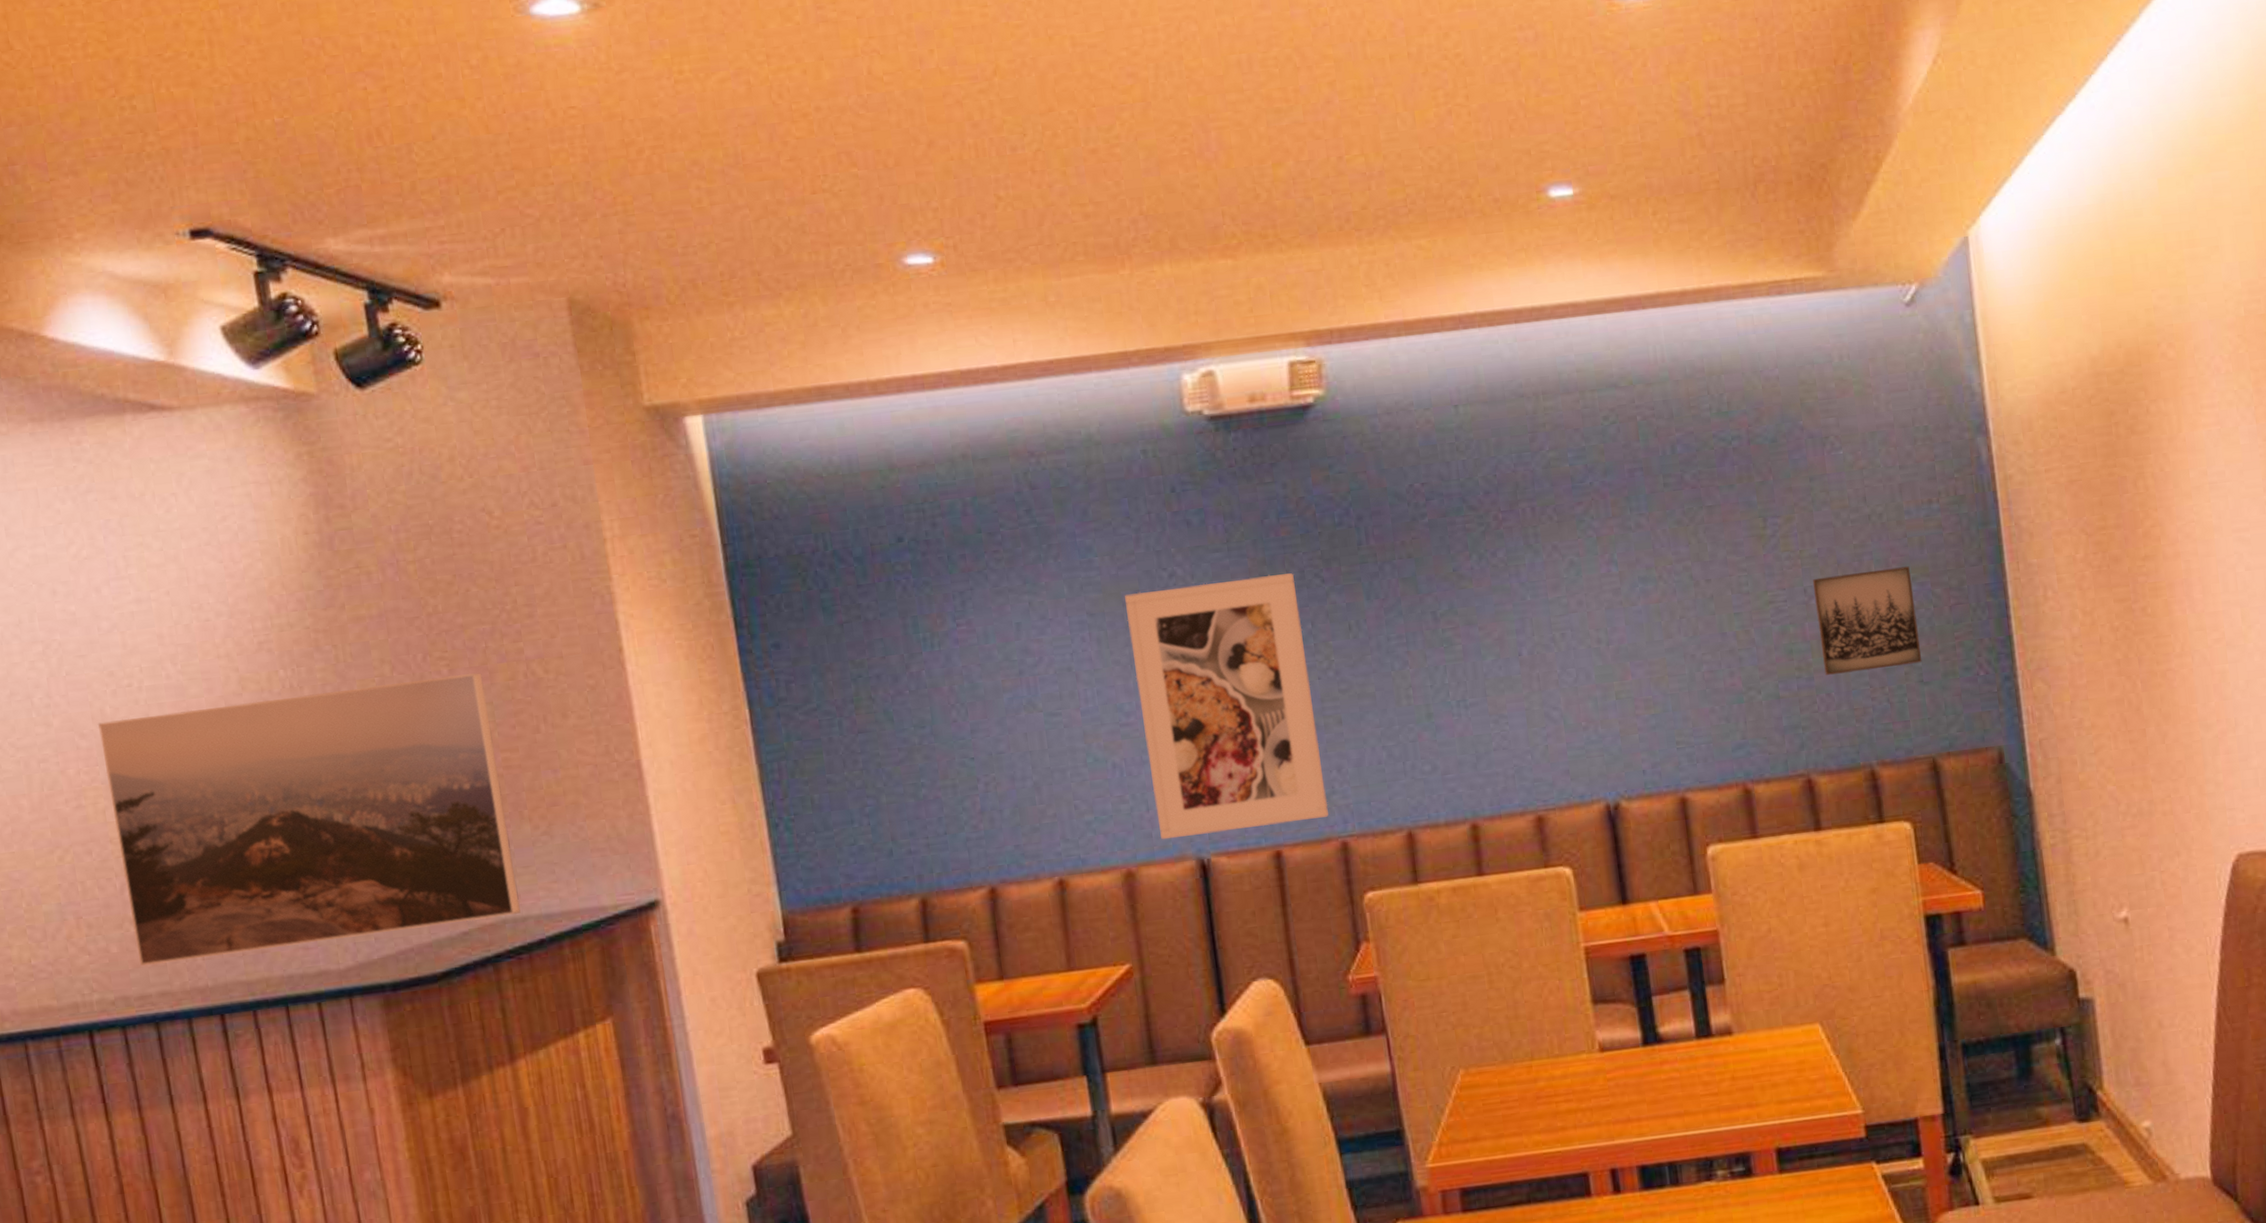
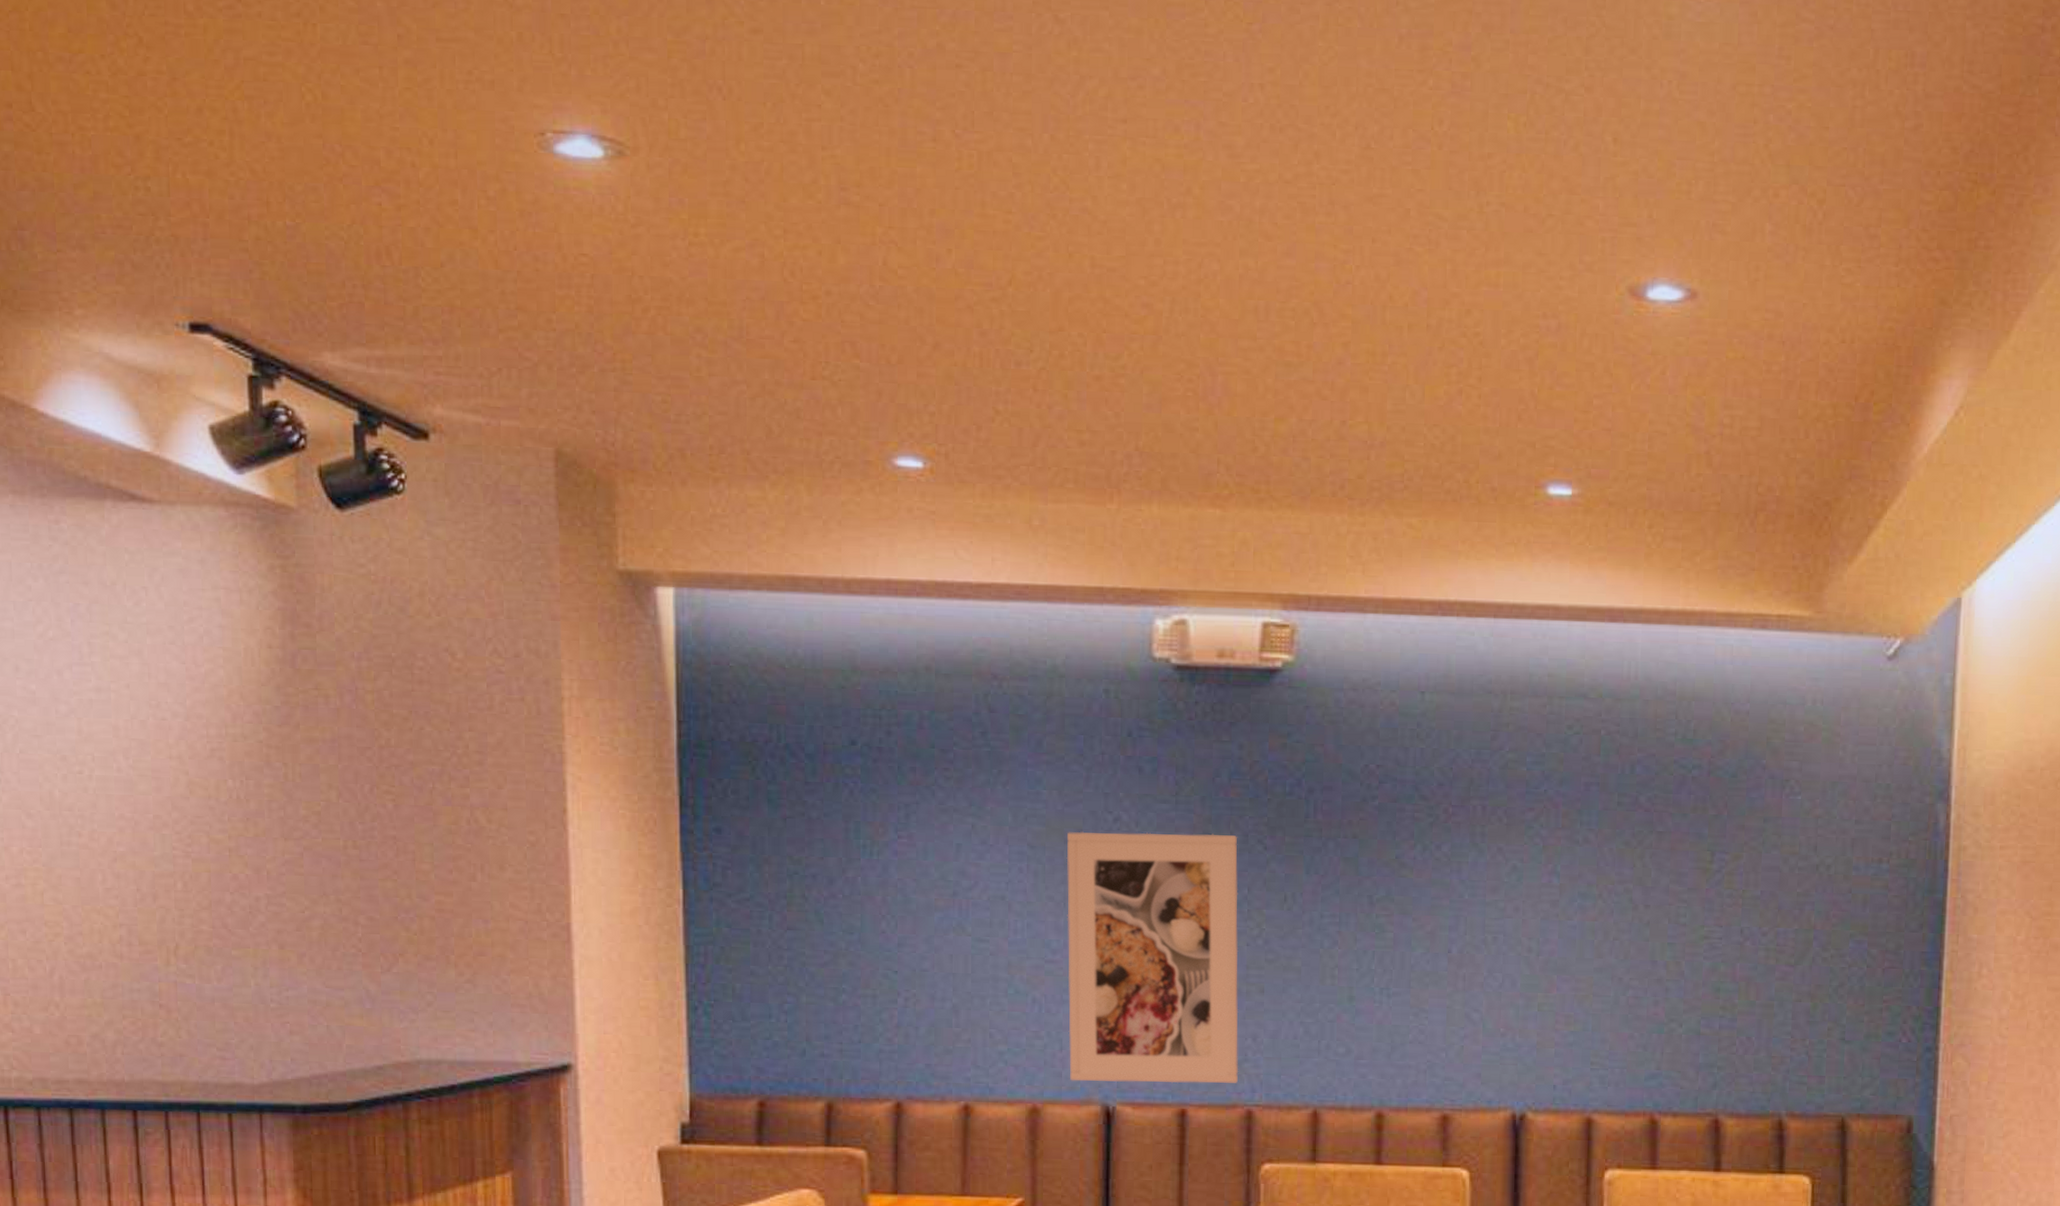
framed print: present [98,673,521,966] -> none [46,804,437,1057]
wall art: present [1813,566,1922,675] -> none [1749,920,1849,1021]

